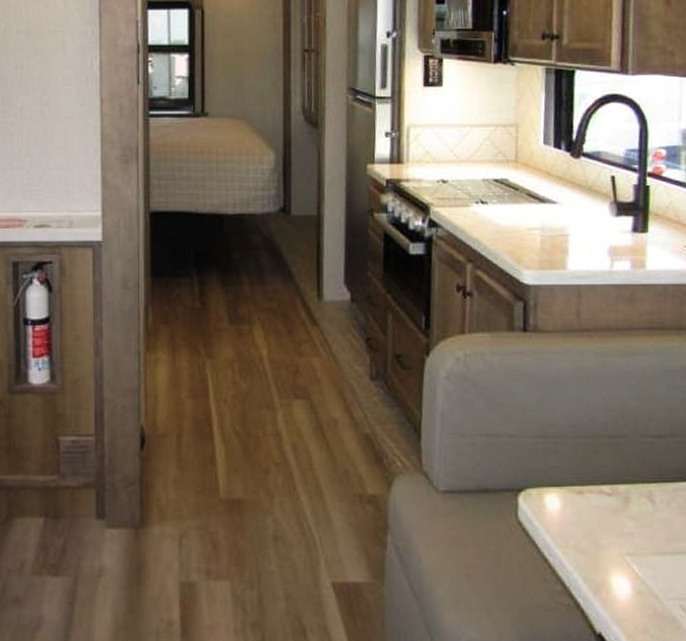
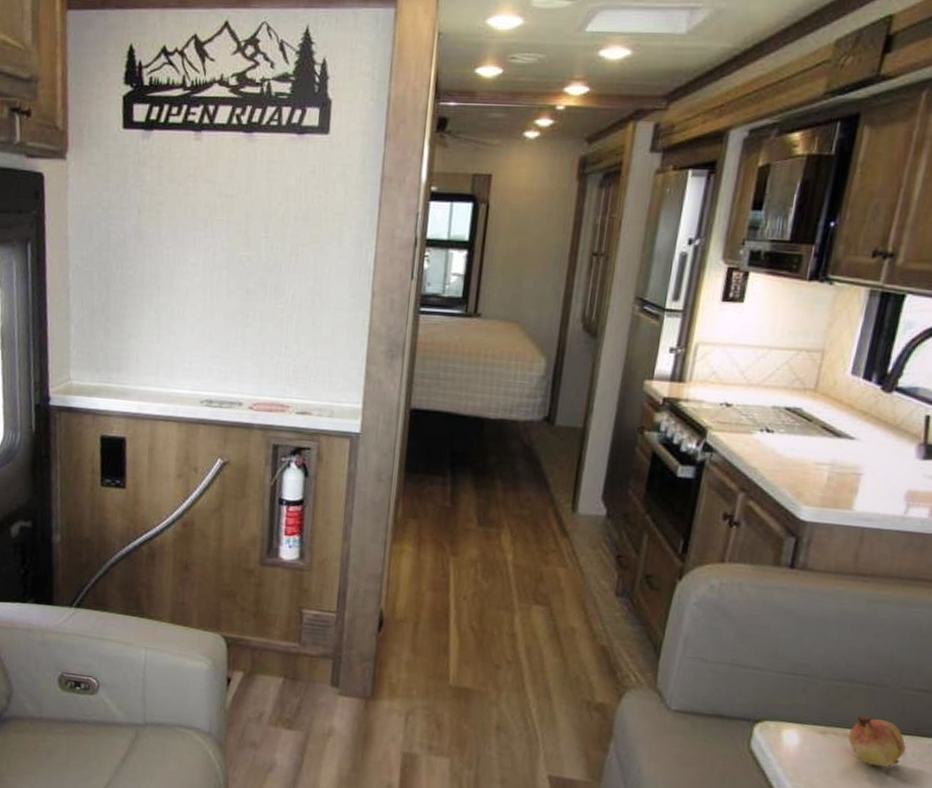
fruit: none [602,467,654,518] -> present [848,714,906,767]

